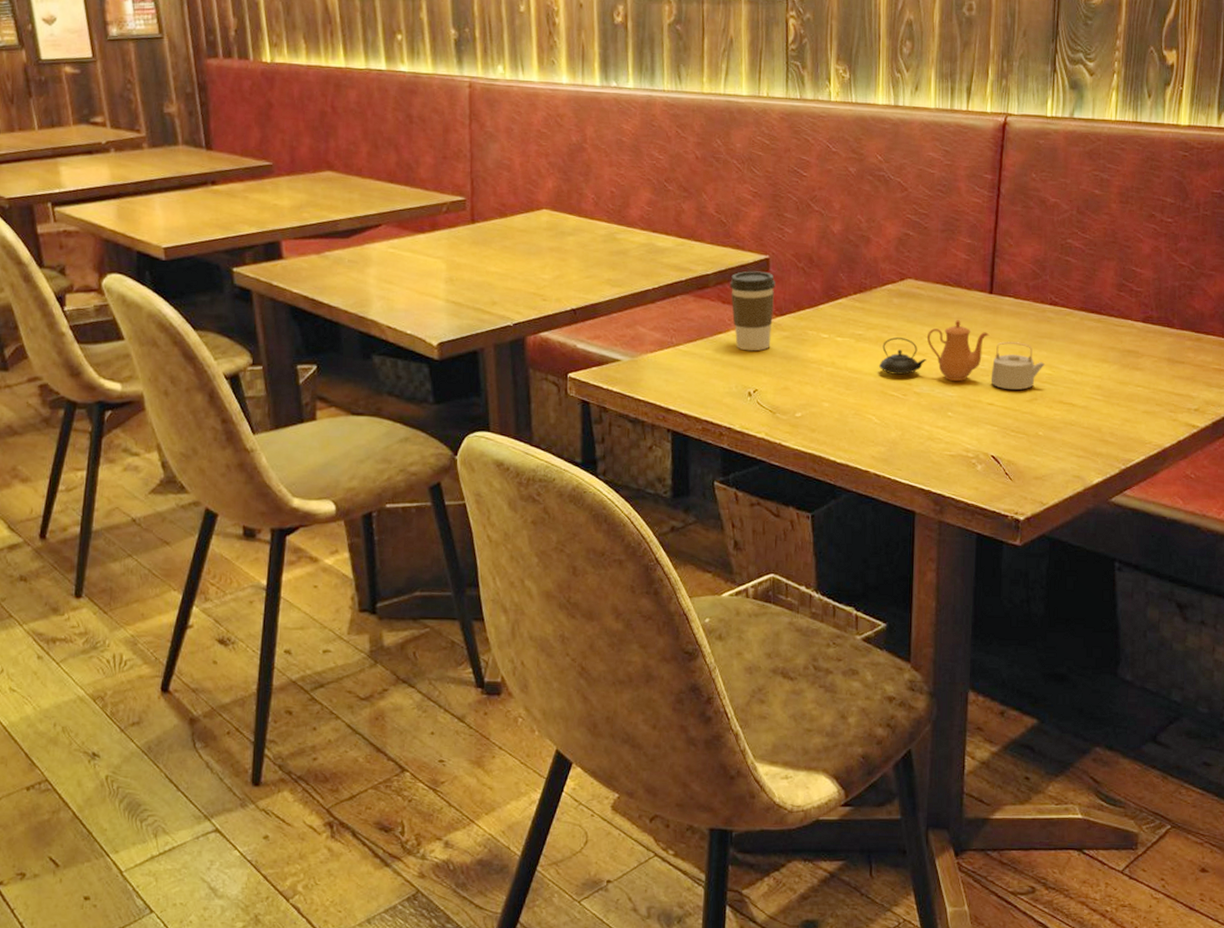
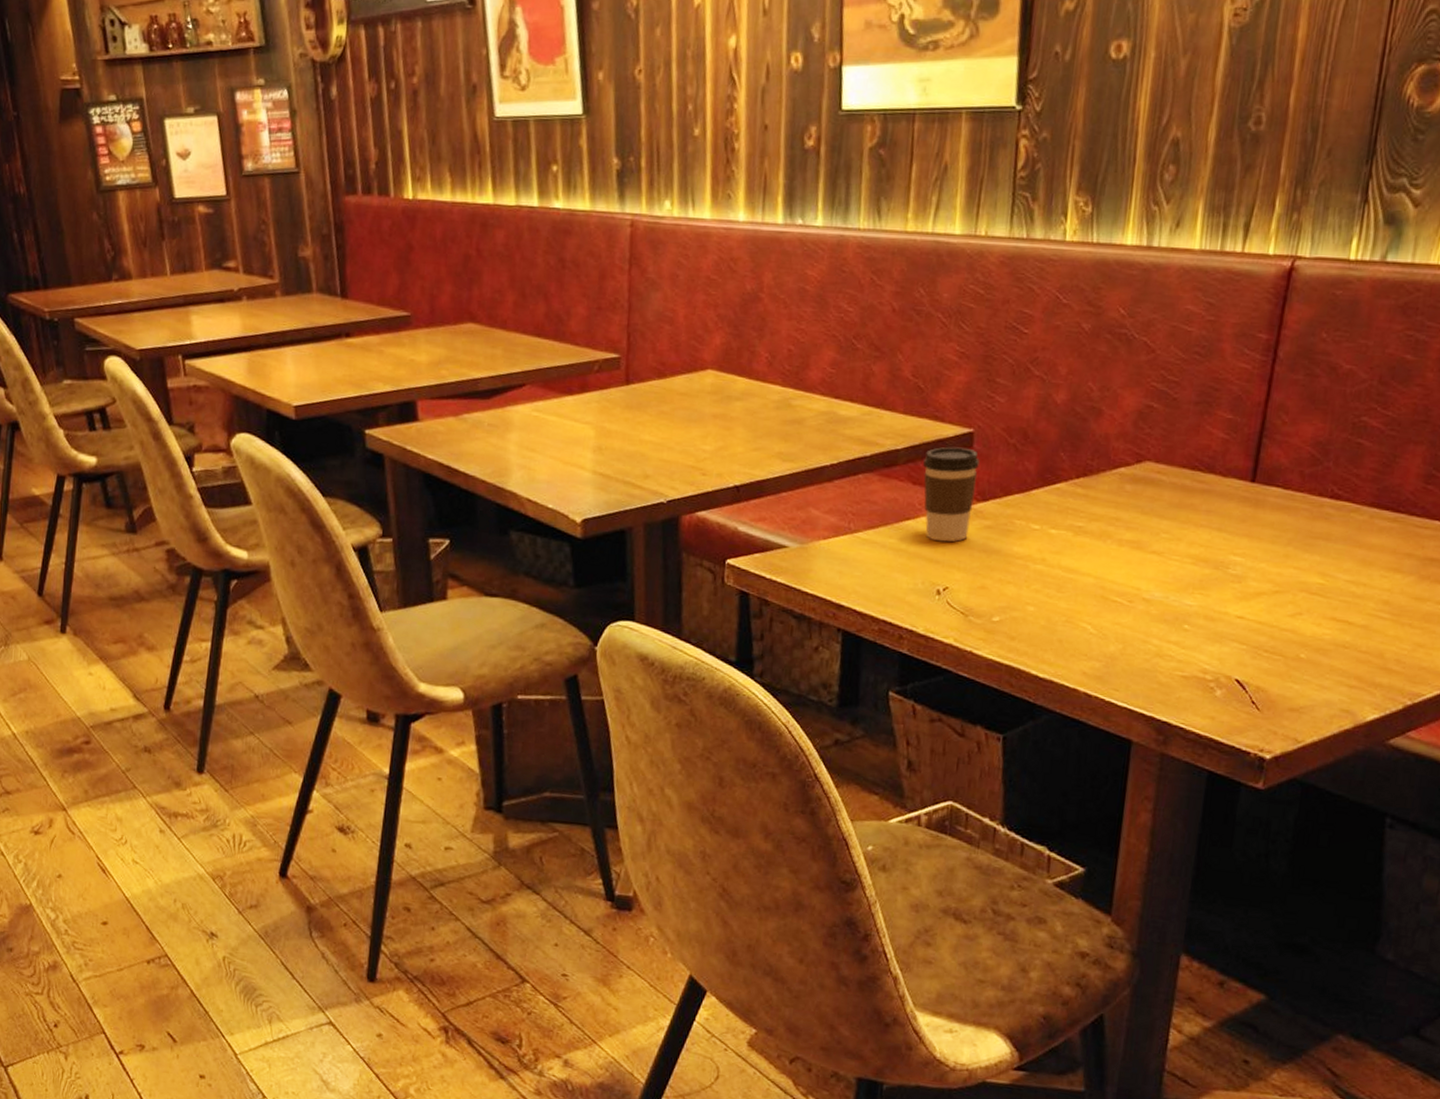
teapot: present [878,319,1046,390] -> none [1100,512,1318,602]

